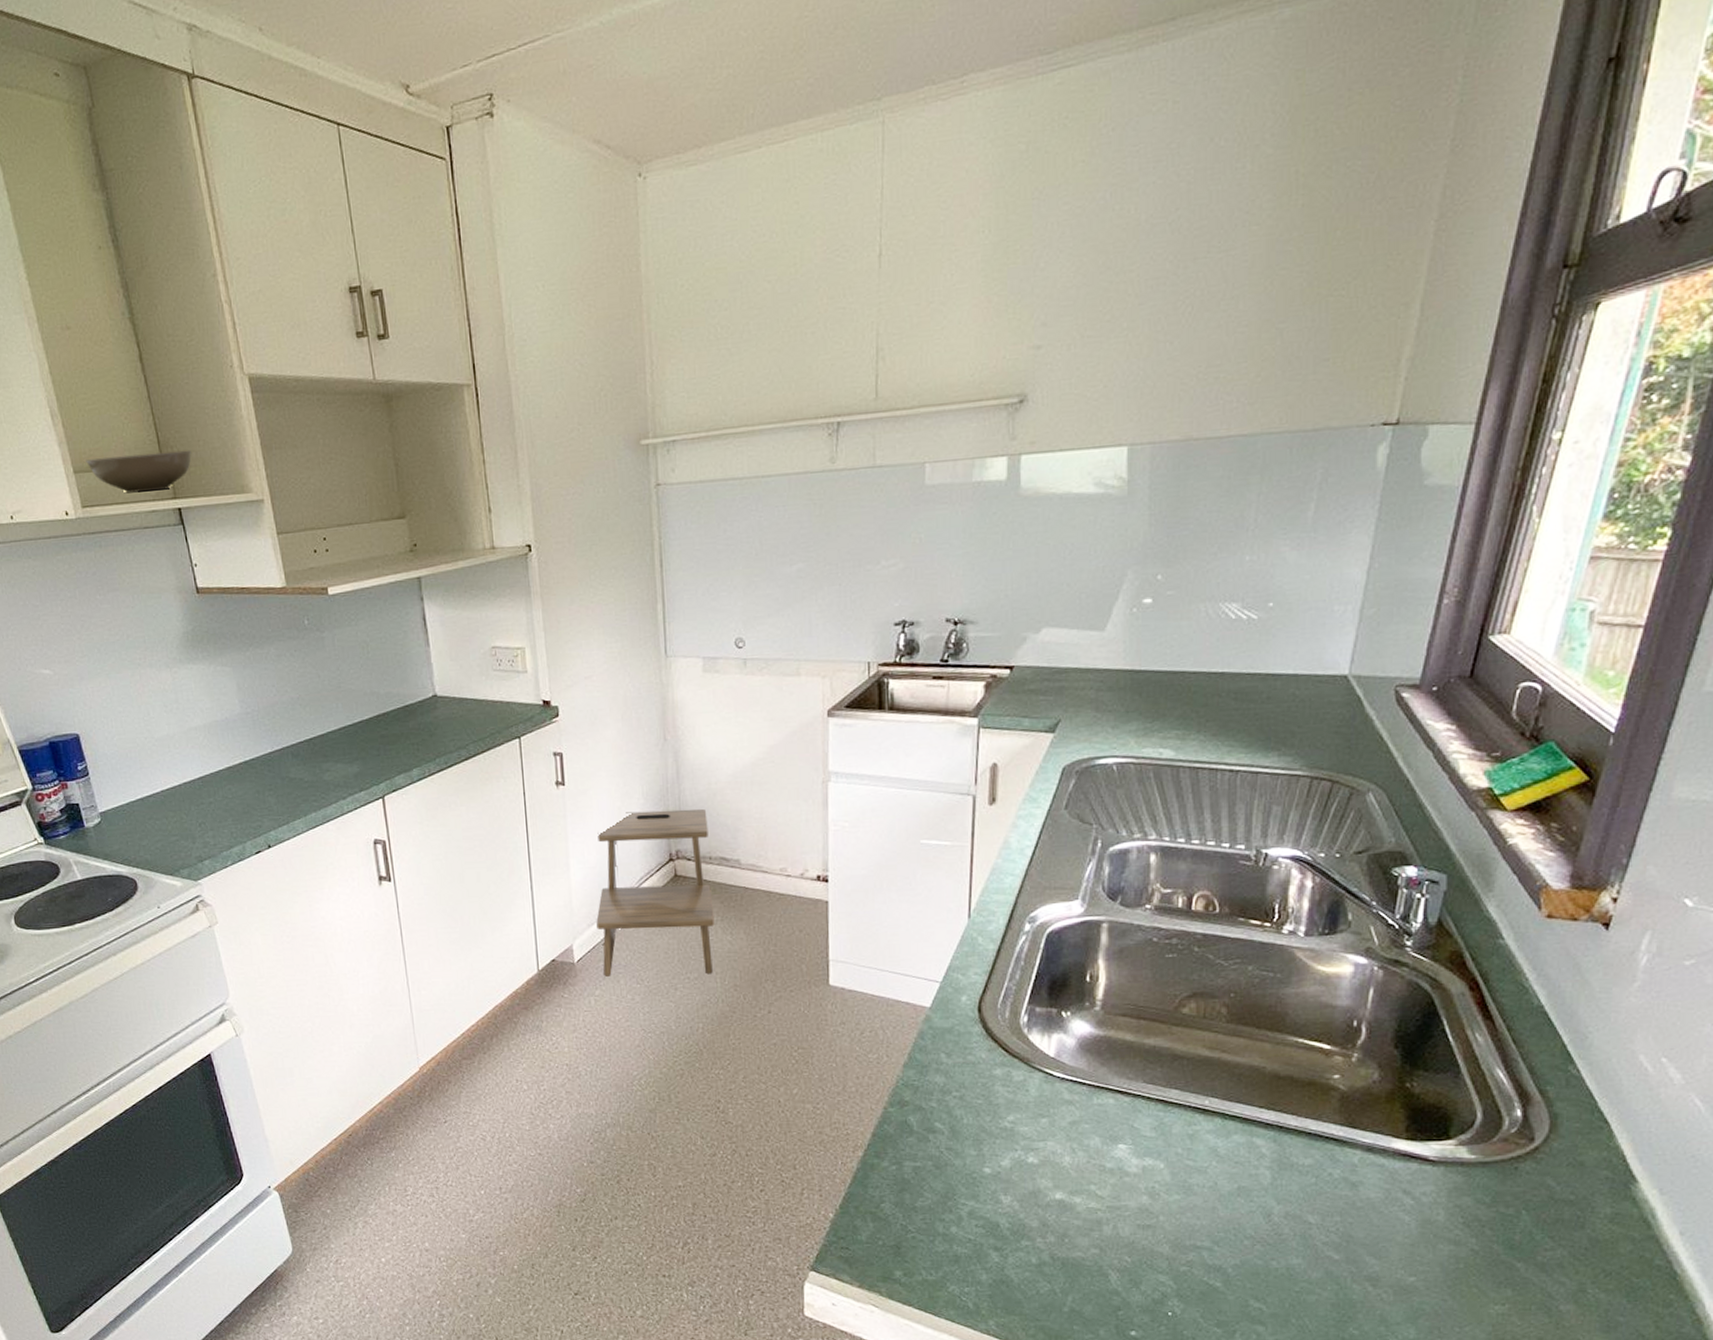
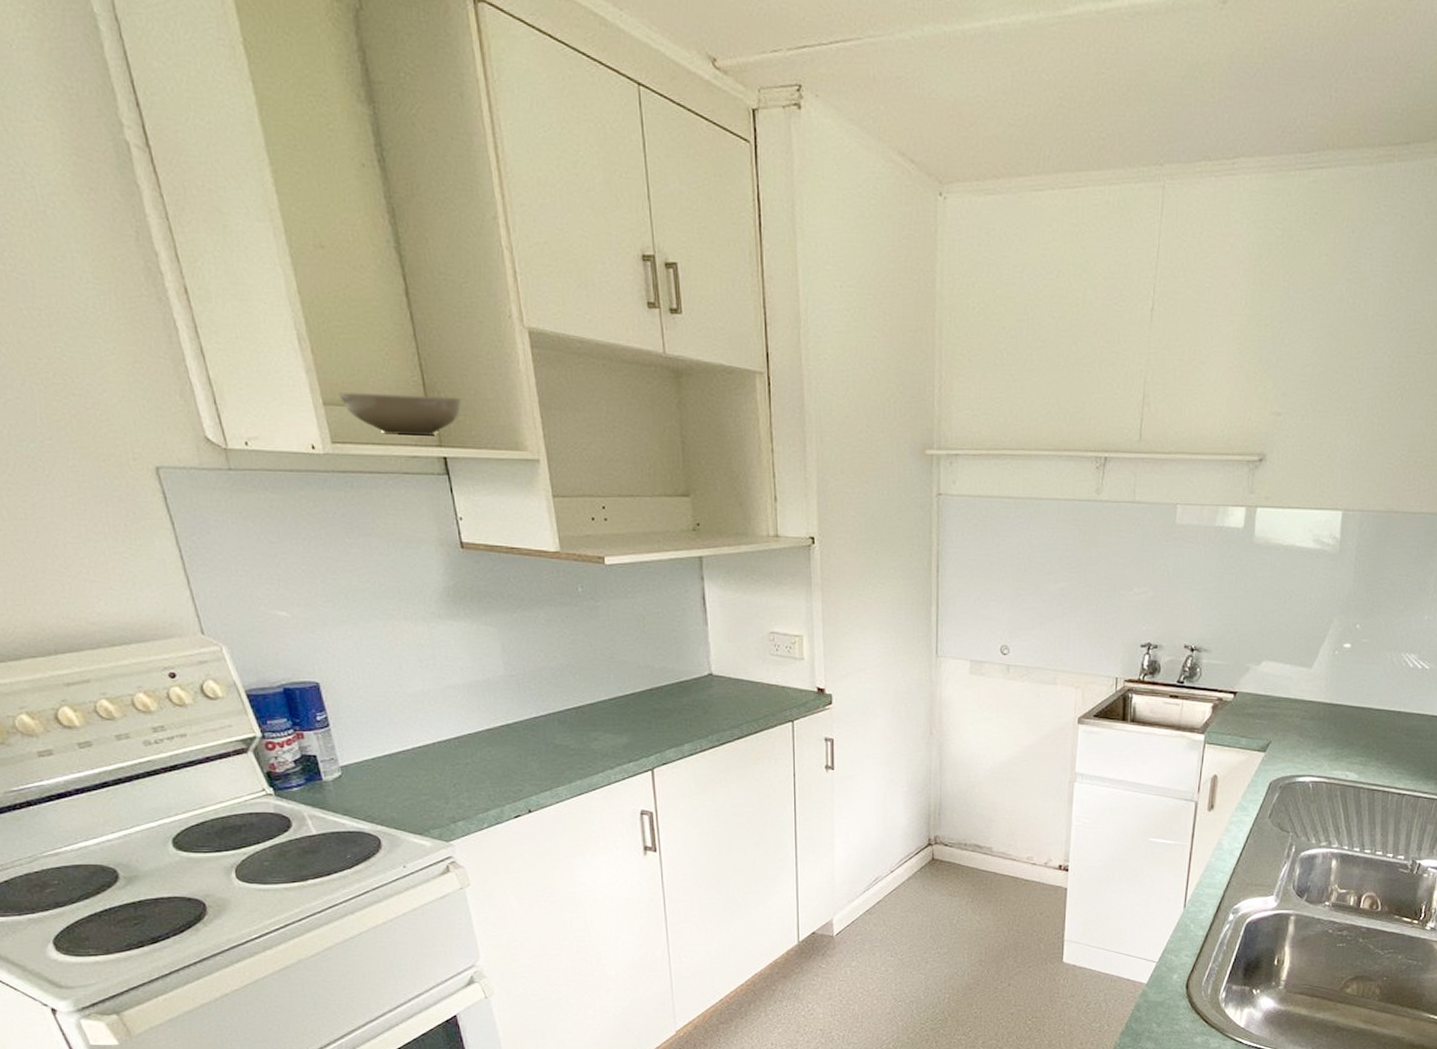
step stool: present [596,808,715,977] -> none [856,798,966,950]

